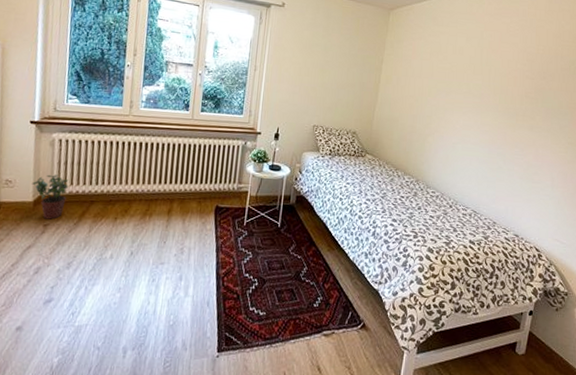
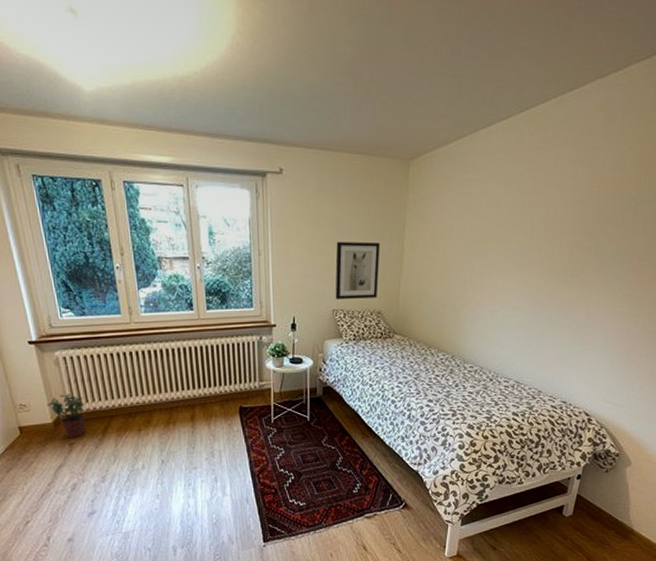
wall art: none [317,67,361,120] -> present [335,241,380,299]

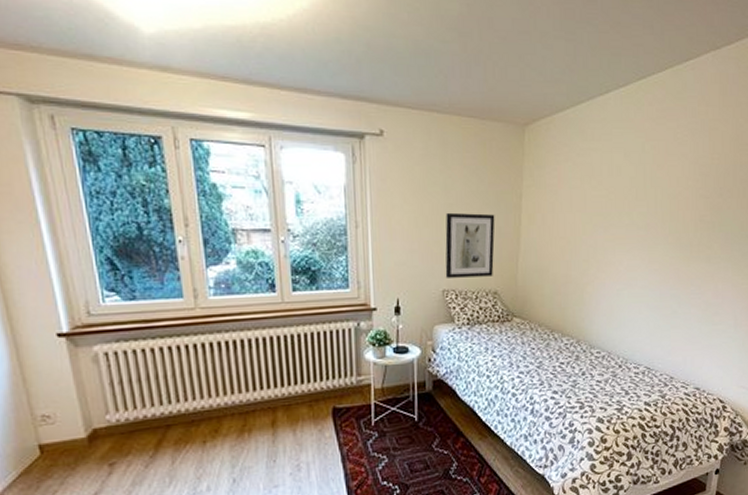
potted plant: present [47,394,85,438] -> none [79,399,132,457]

